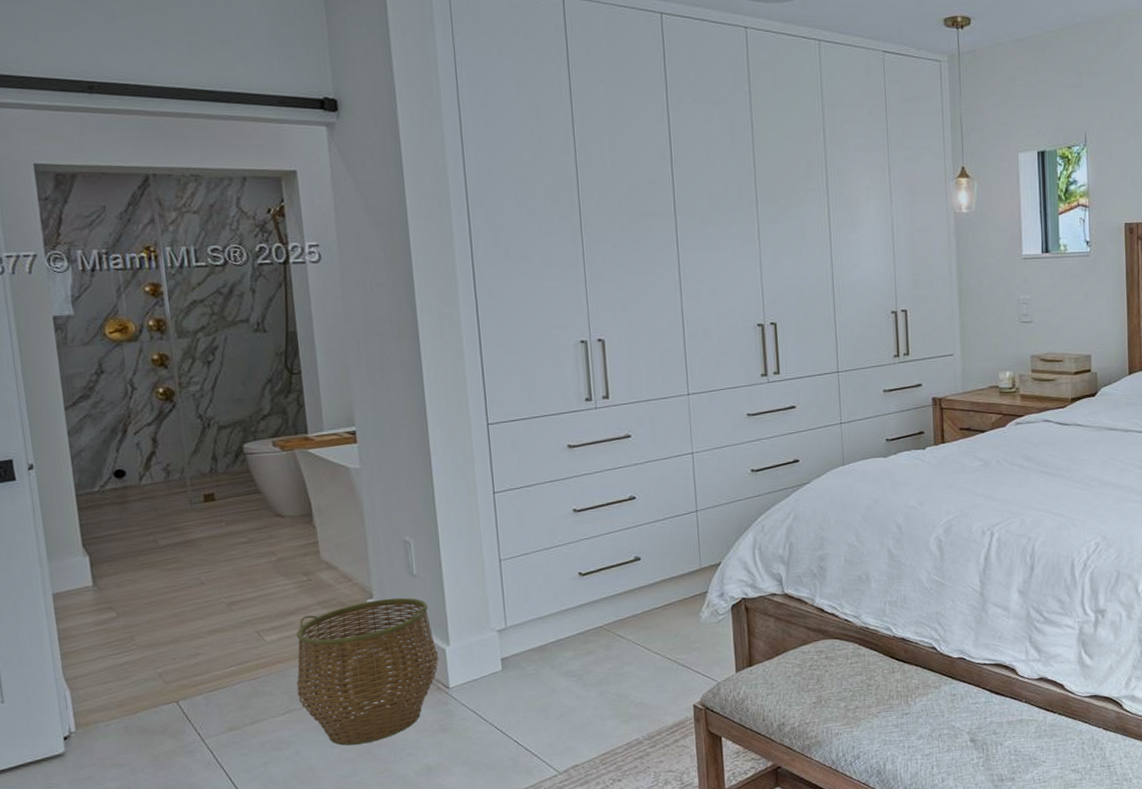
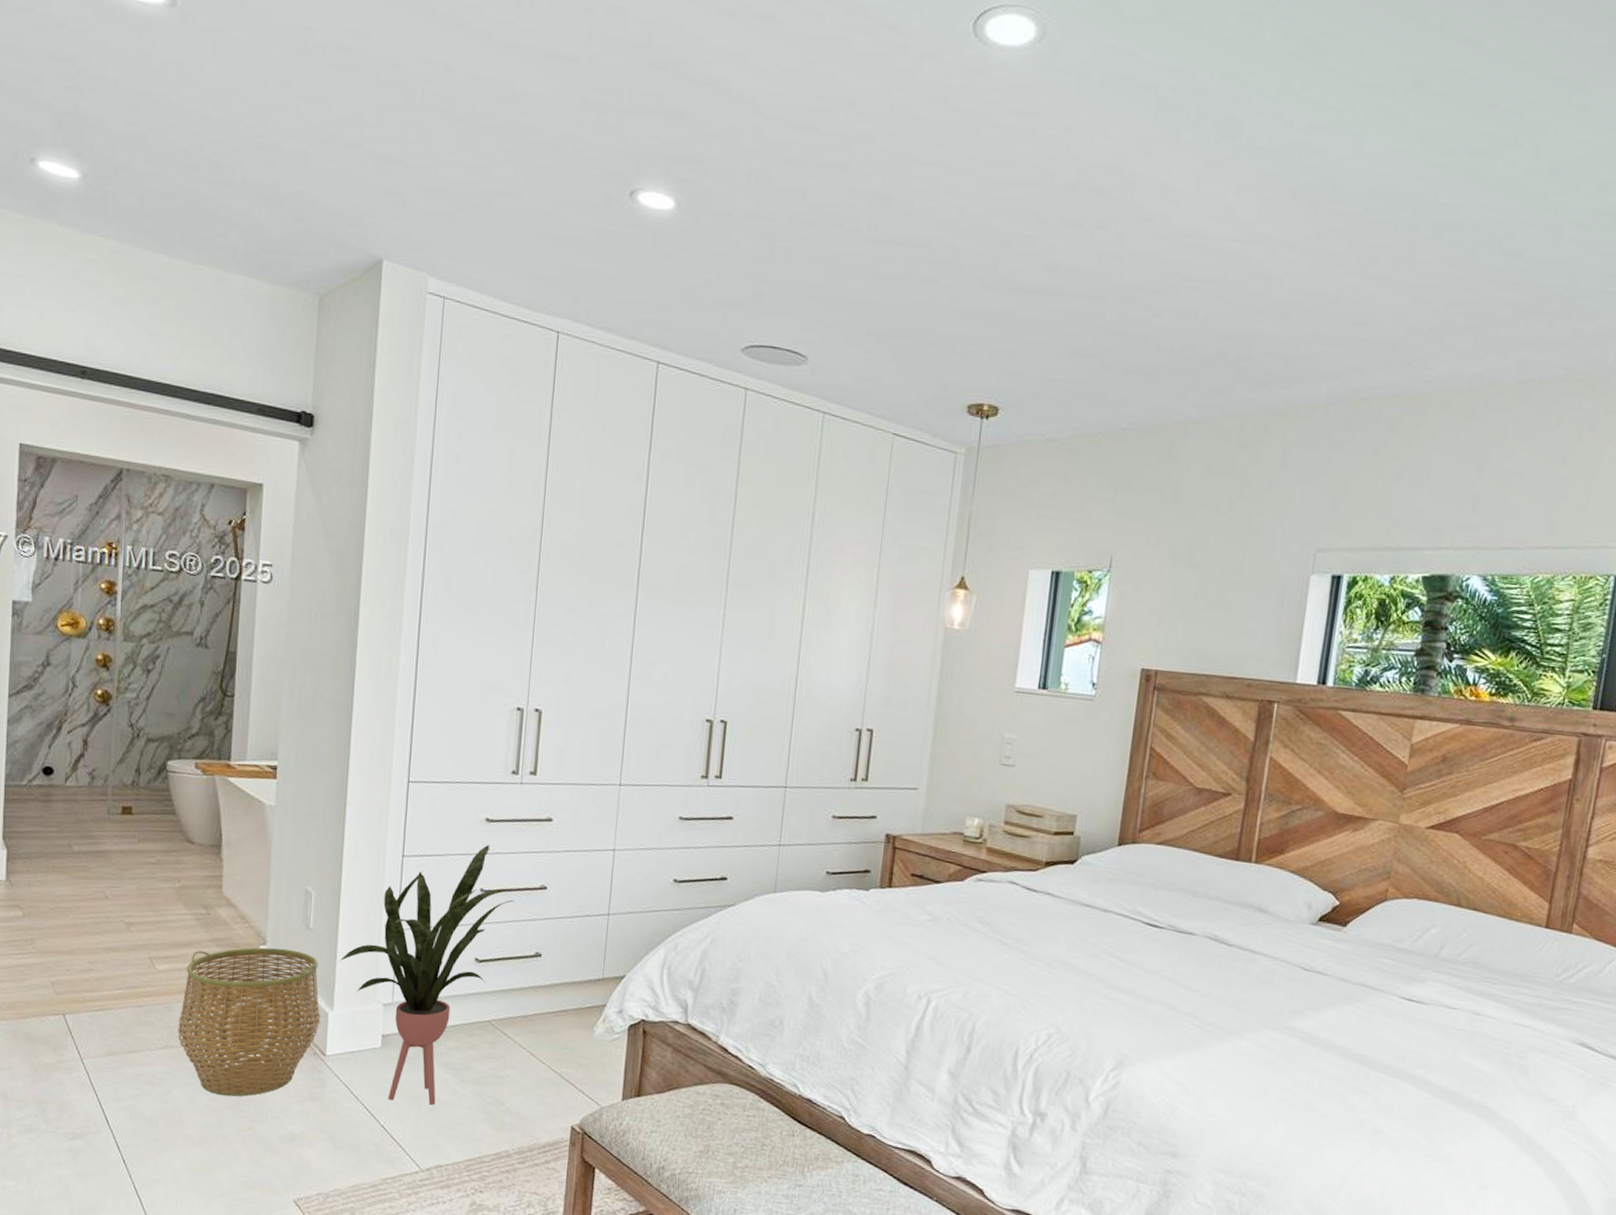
house plant: none [447,468,608,716] -> present [339,844,515,1106]

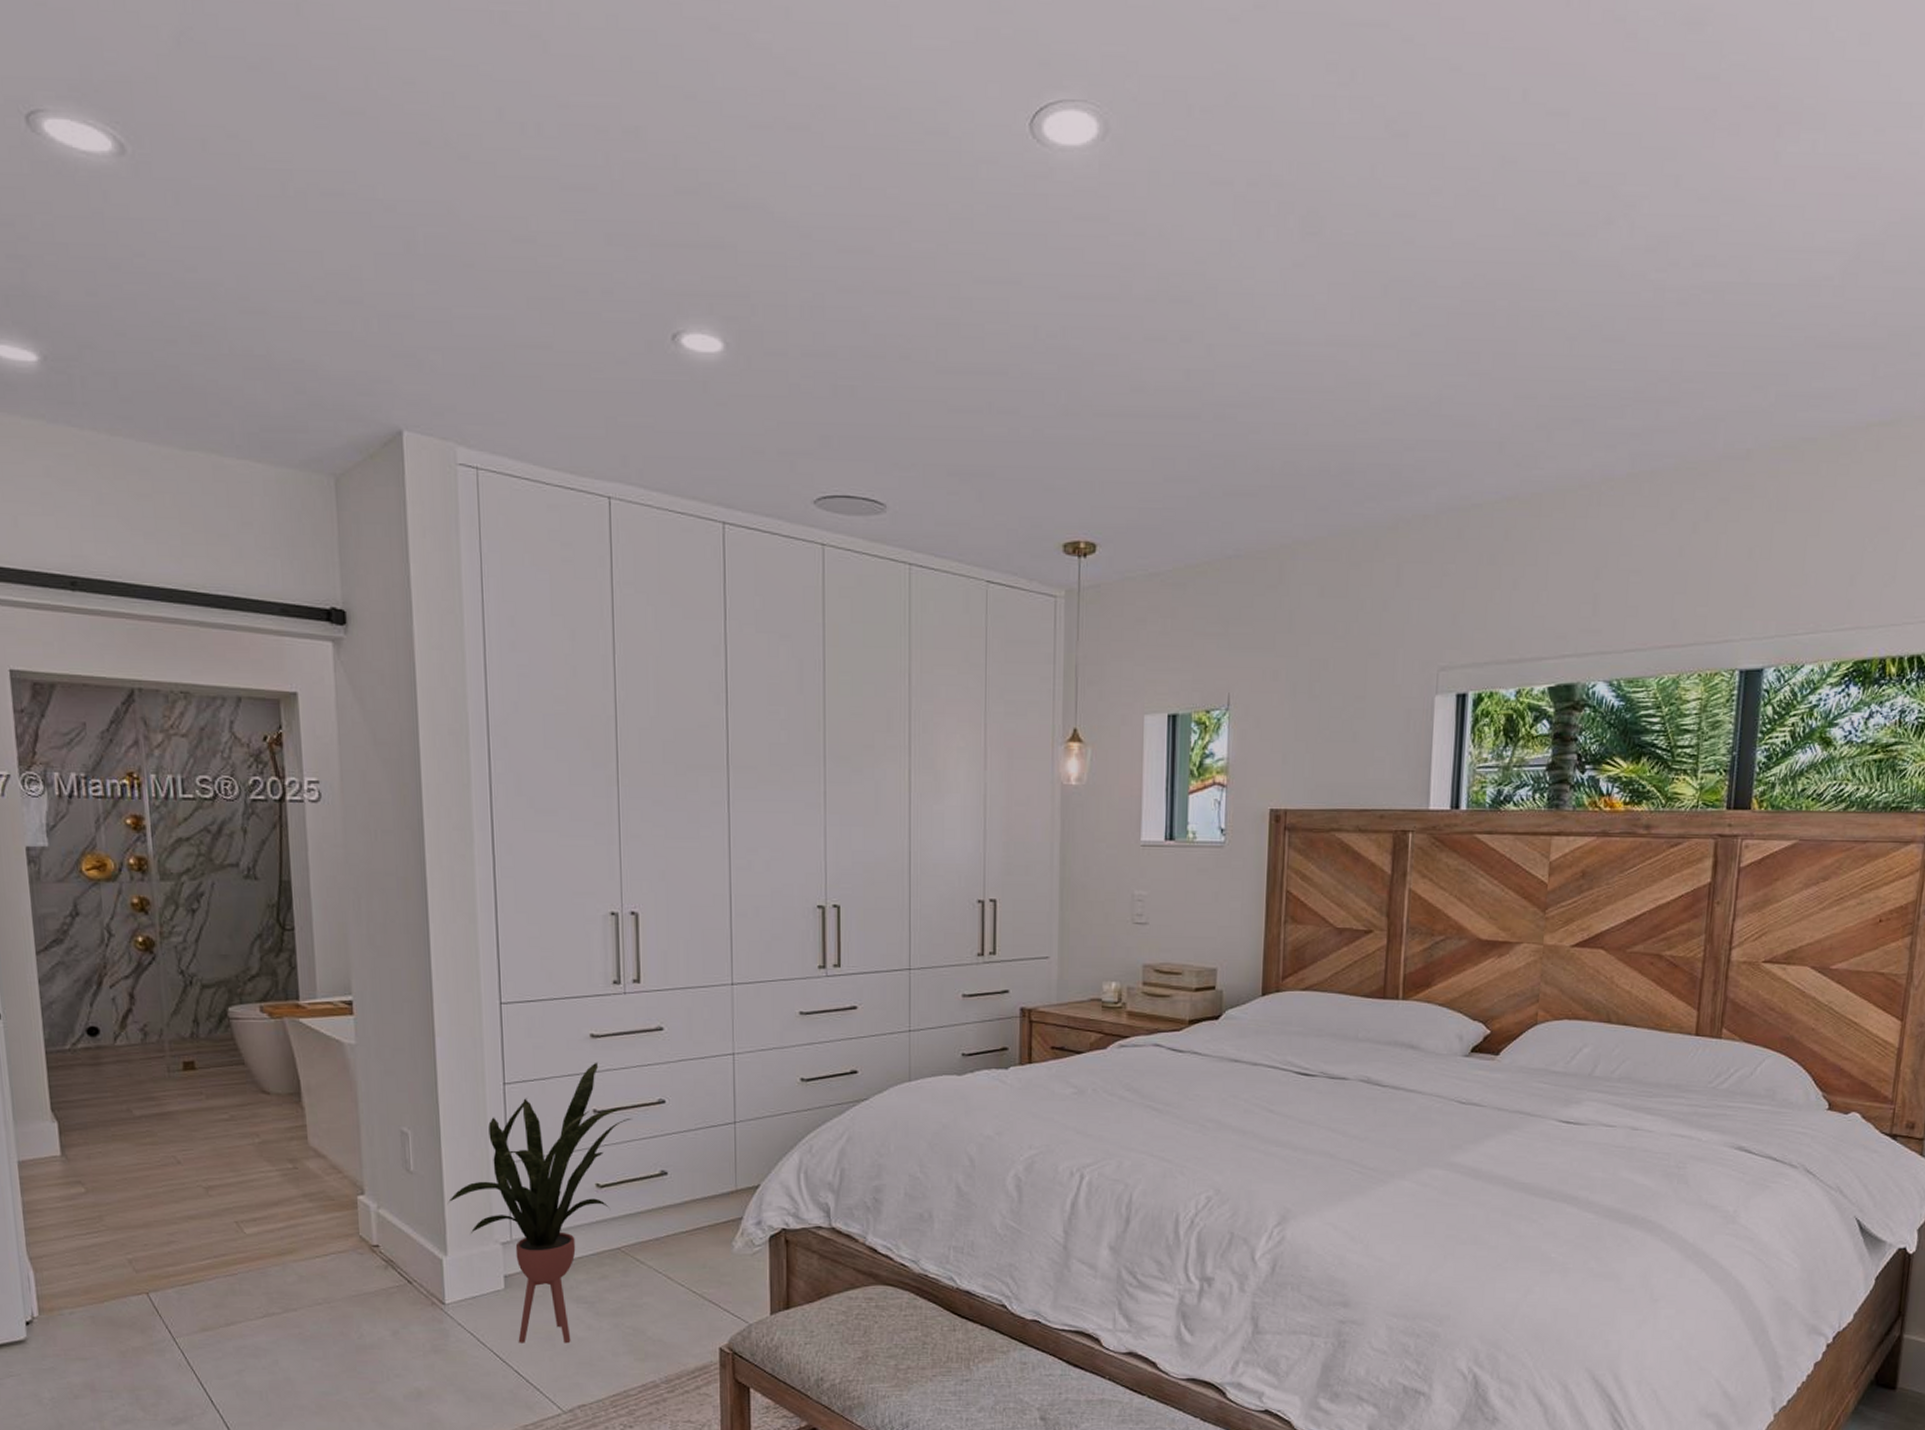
basket: present [178,947,321,1097] -> none [277,1196,435,1359]

